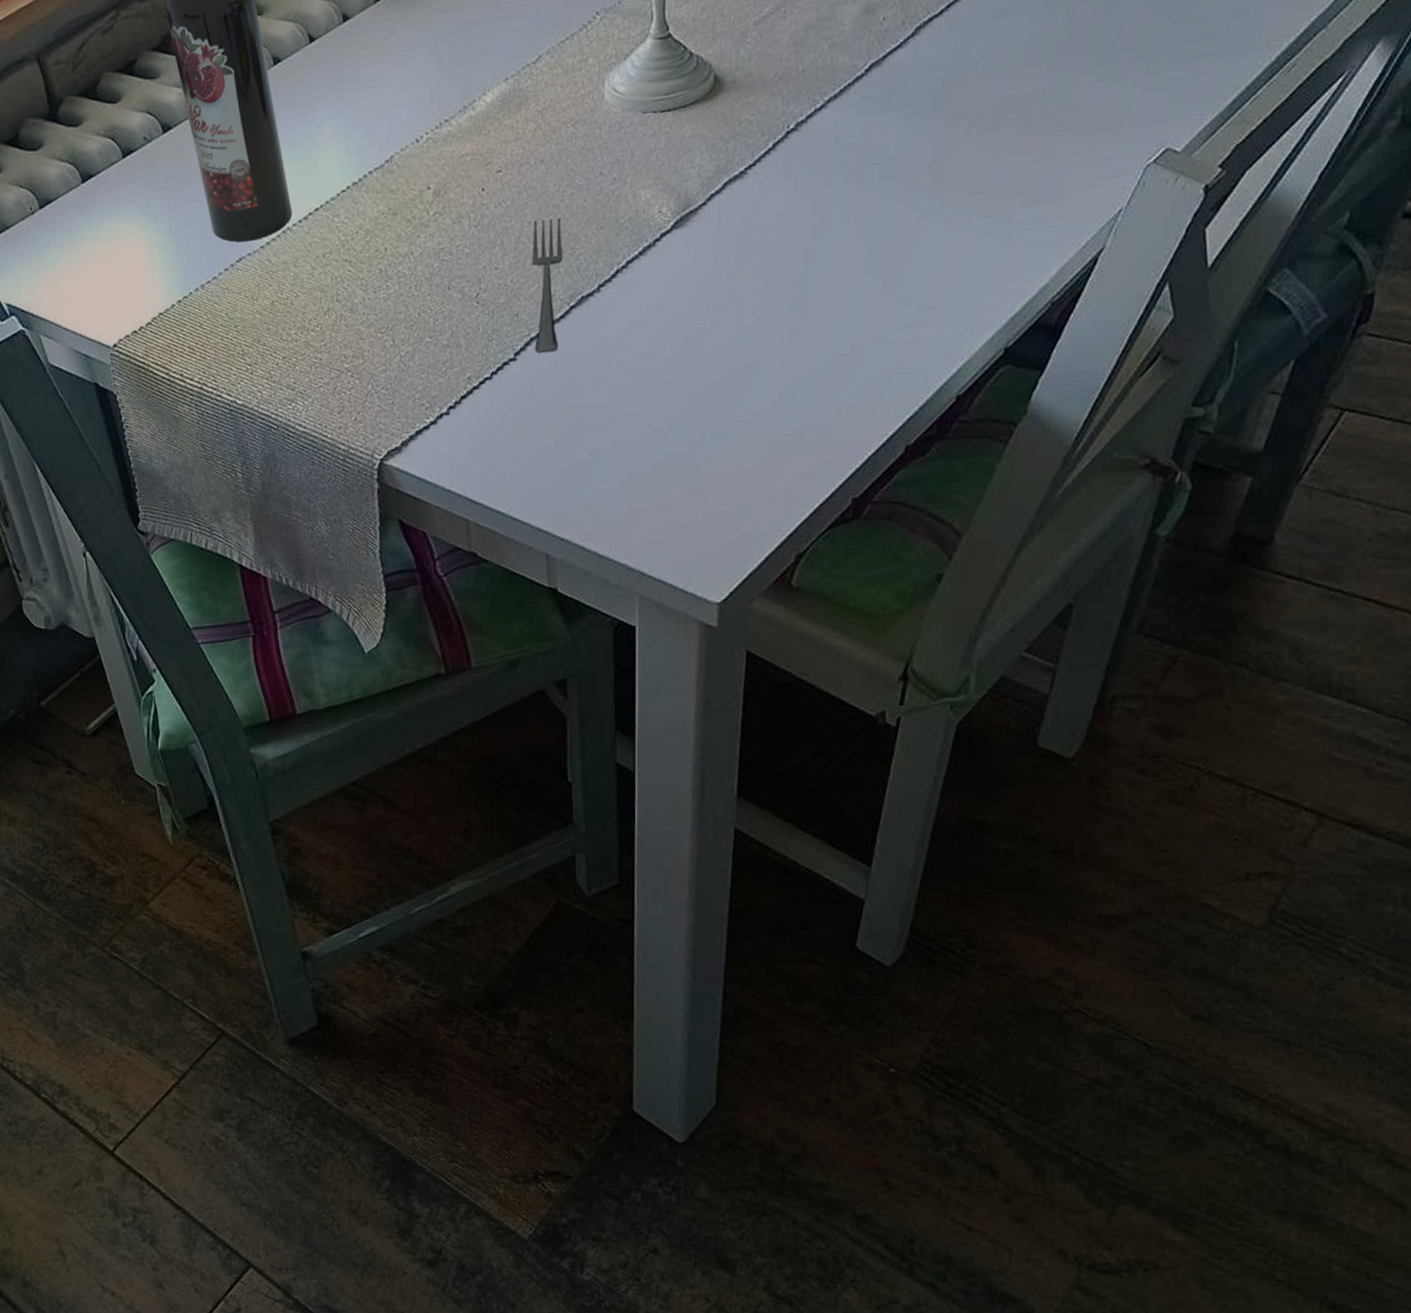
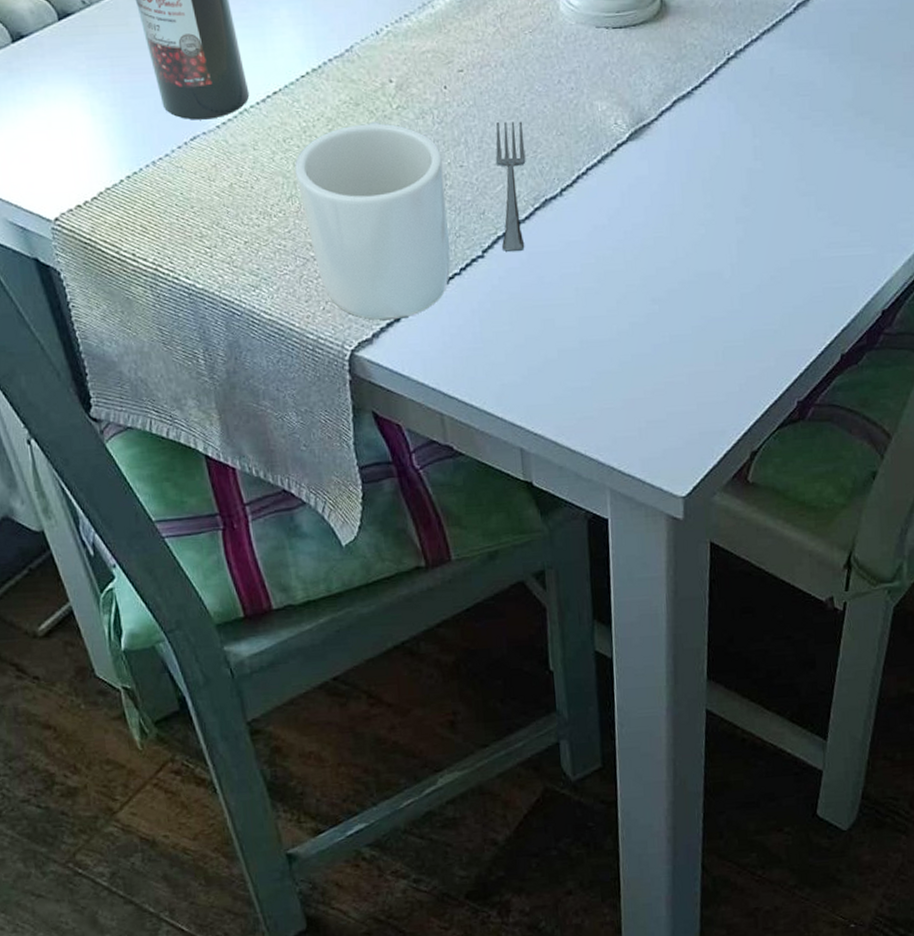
mug: none [333,230,482,429] -> present [295,122,451,321]

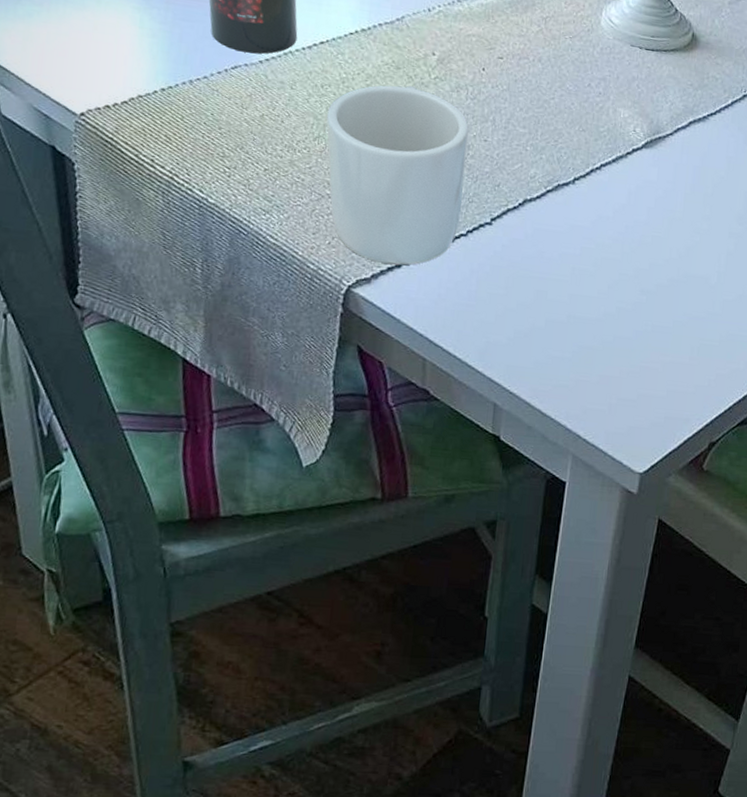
fork: present [495,121,526,252] -> none [510,109,550,226]

